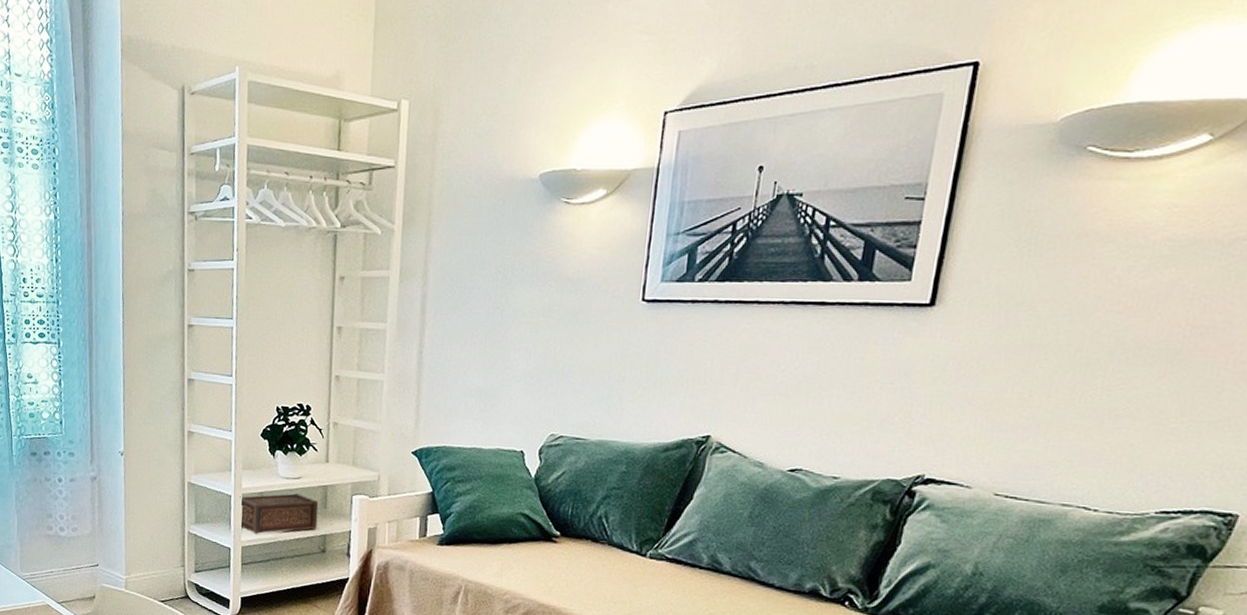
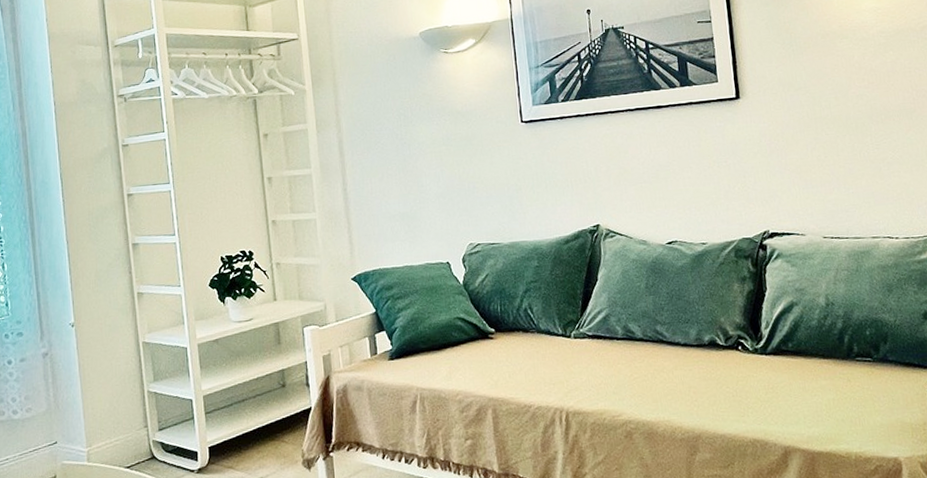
decorative box: present [240,493,319,535] -> none [195,335,274,382]

